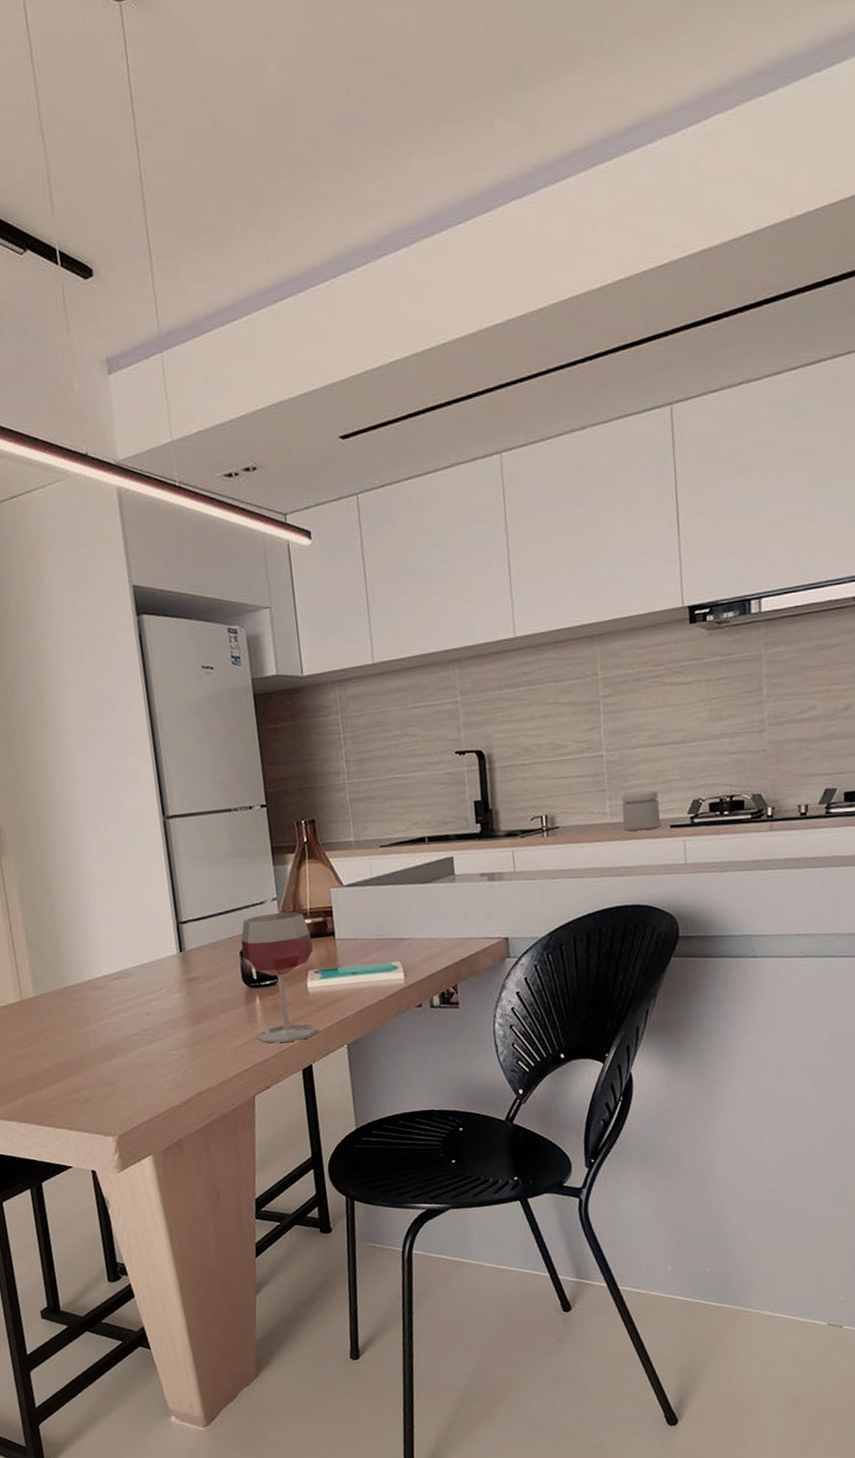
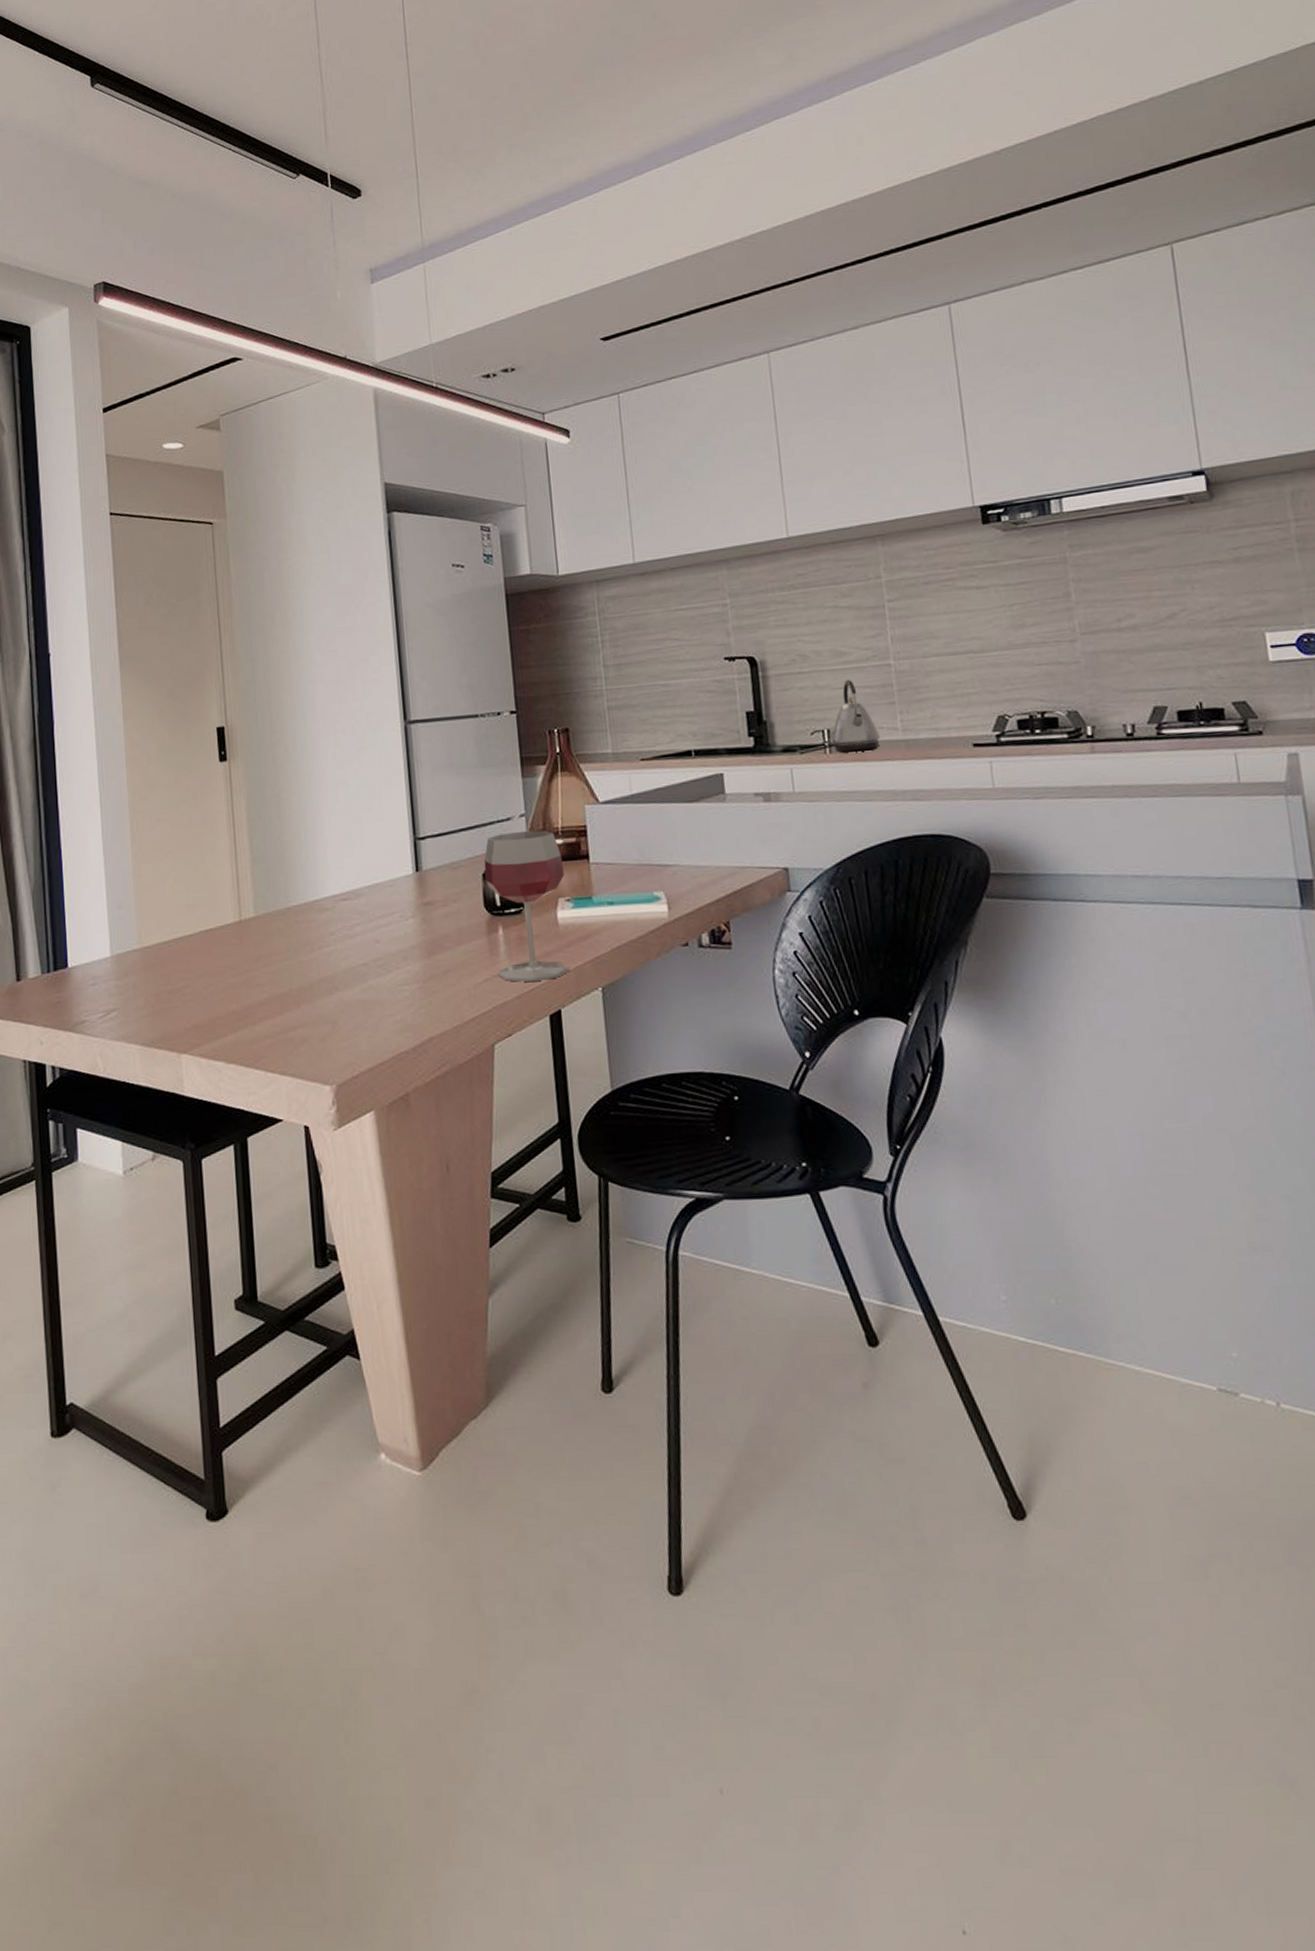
kettle: none [549,770,592,837] -> present [831,680,881,754]
jar: present [621,790,660,833] -> none [914,703,961,751]

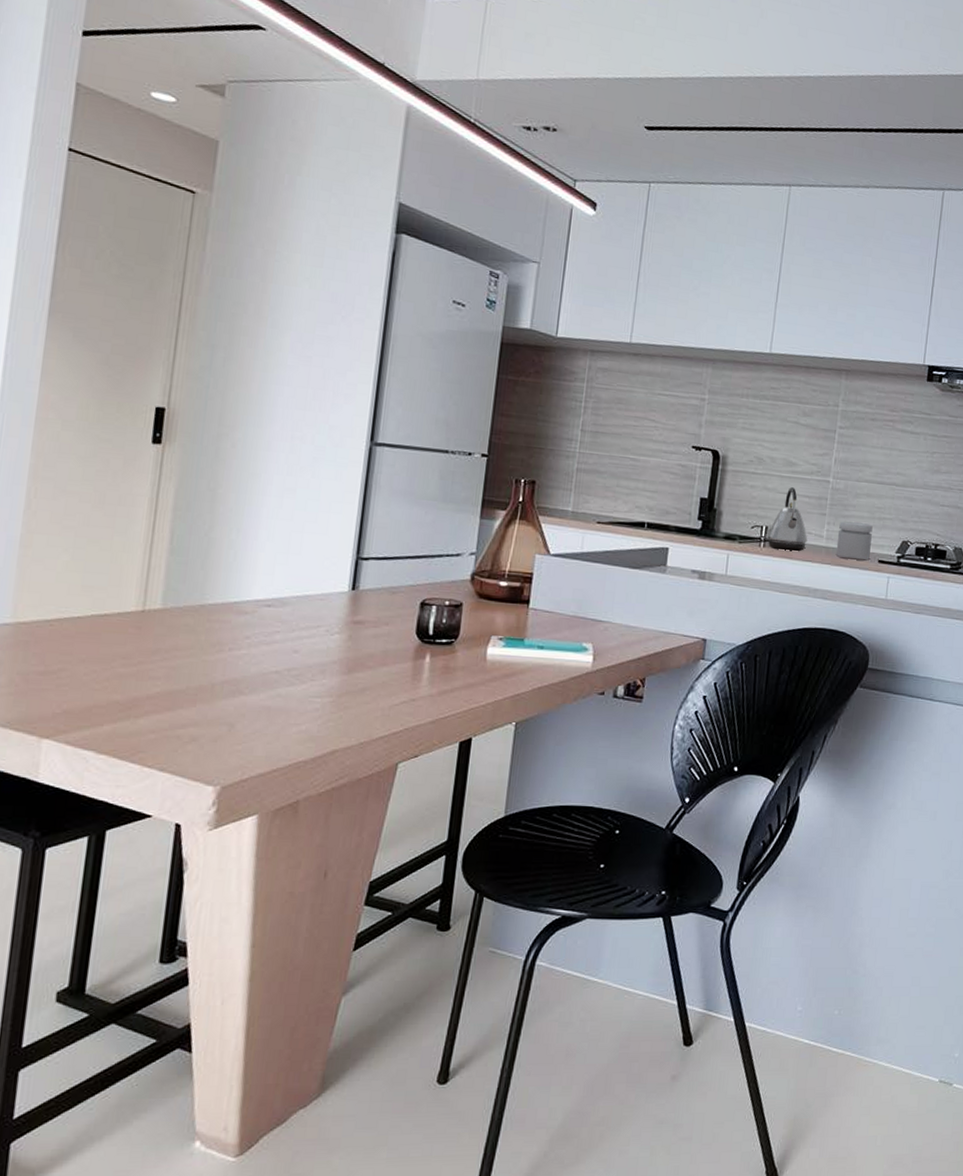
wineglass: present [484,830,570,983] -> none [416,567,504,710]
jar: none [914,703,961,751] -> present [835,521,873,562]

